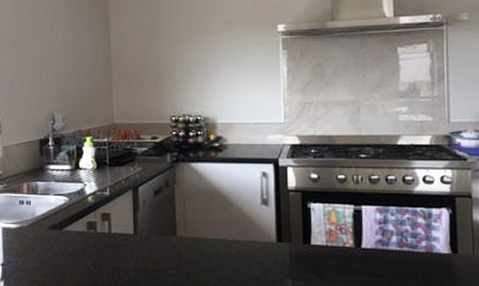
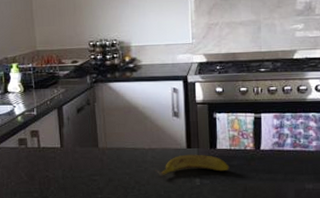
banana: none [240,249,326,273] -> present [155,154,230,175]

